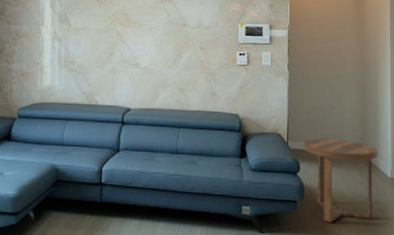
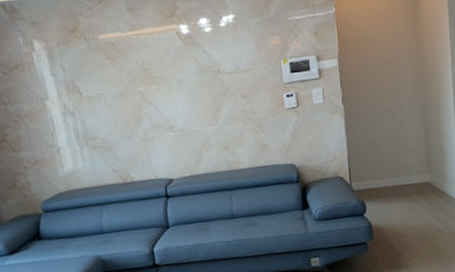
side table: present [304,138,377,223] -> none [368,170,445,257]

